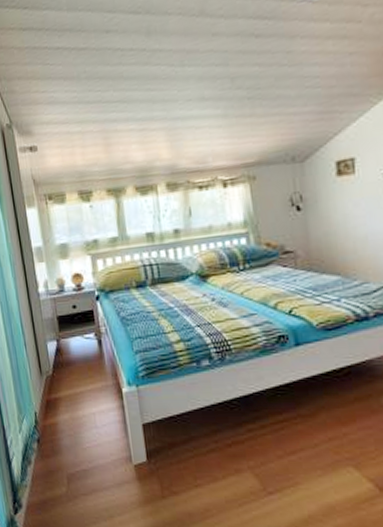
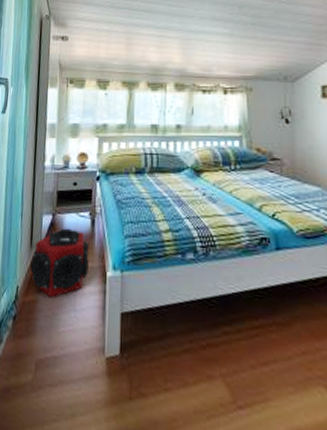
speaker: none [43,351,104,419] -> present [30,228,90,298]

